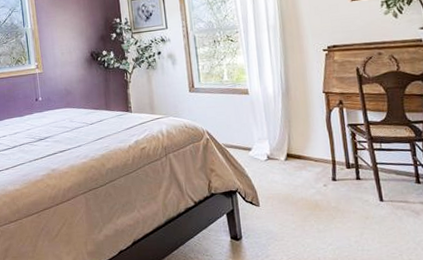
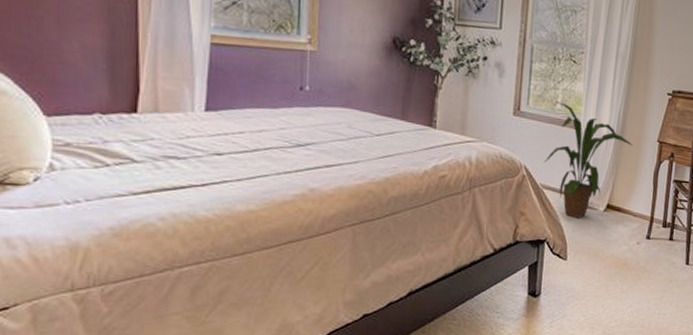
house plant: none [222,75,300,169] -> present [543,102,633,218]

